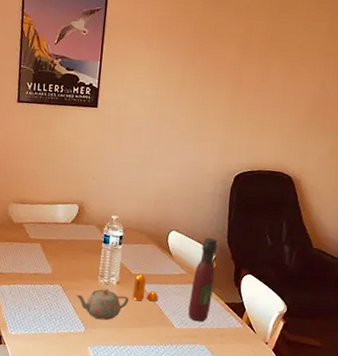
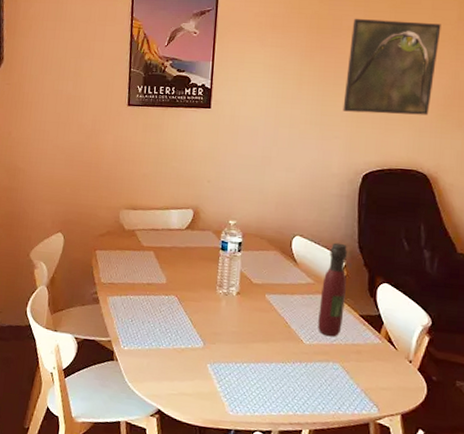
teapot: present [76,288,129,321] -> none [193,299,252,335]
pepper shaker: present [132,274,159,302] -> none [254,283,284,314]
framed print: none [220,26,314,122] -> present [343,19,441,116]

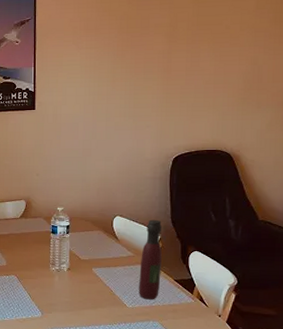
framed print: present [343,19,441,116] -> none [153,14,240,102]

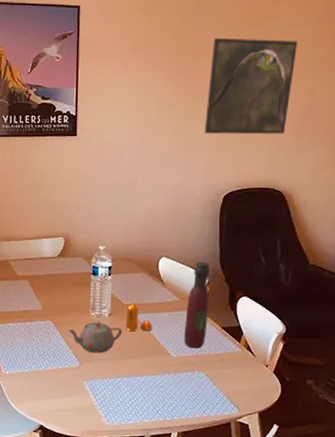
teapot: none [30,275,81,305] -> present [68,321,123,354]
pepper shaker: none [83,259,109,285] -> present [125,304,153,332]
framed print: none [153,14,240,102] -> present [204,38,298,135]

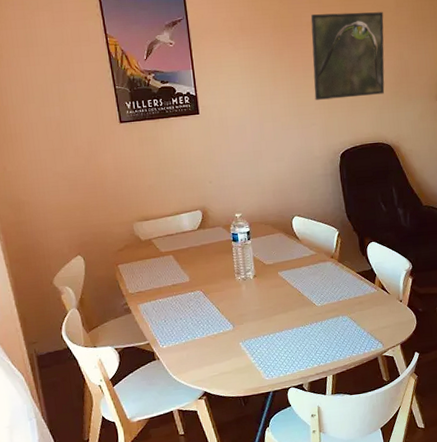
teapot: present [68,321,123,354] -> none [217,284,269,315]
pepper shaker: present [125,304,153,332] -> none [269,263,296,289]
wine bottle: present [184,261,210,349] -> none [323,215,345,296]

